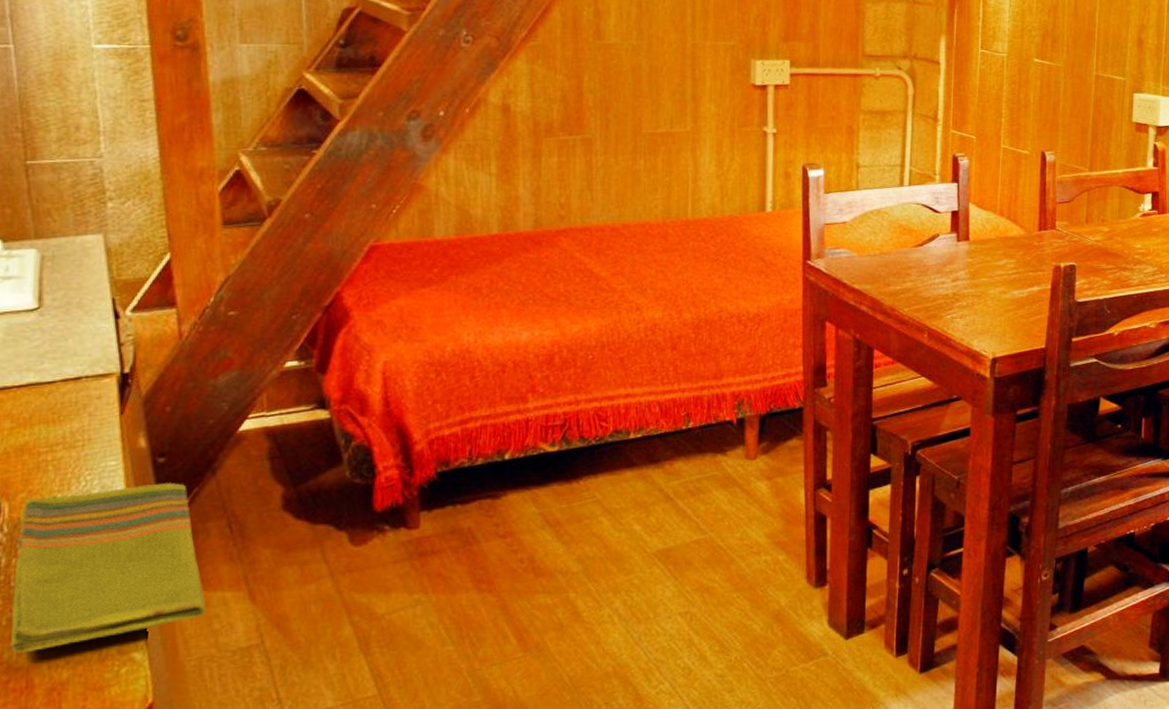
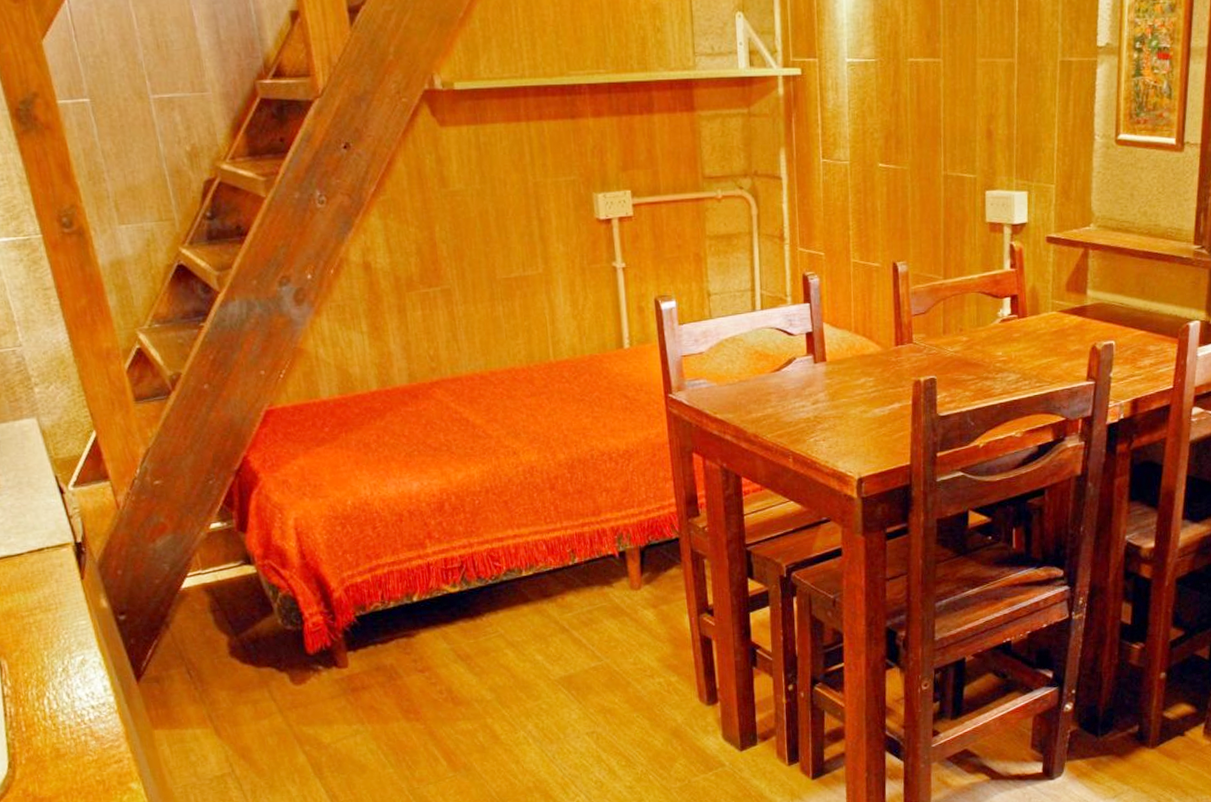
dish towel: present [9,483,206,653] -> none [18,637,182,787]

